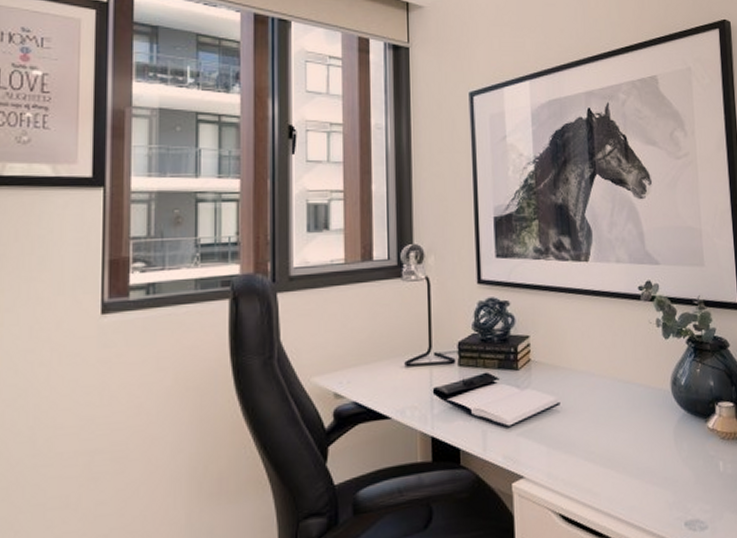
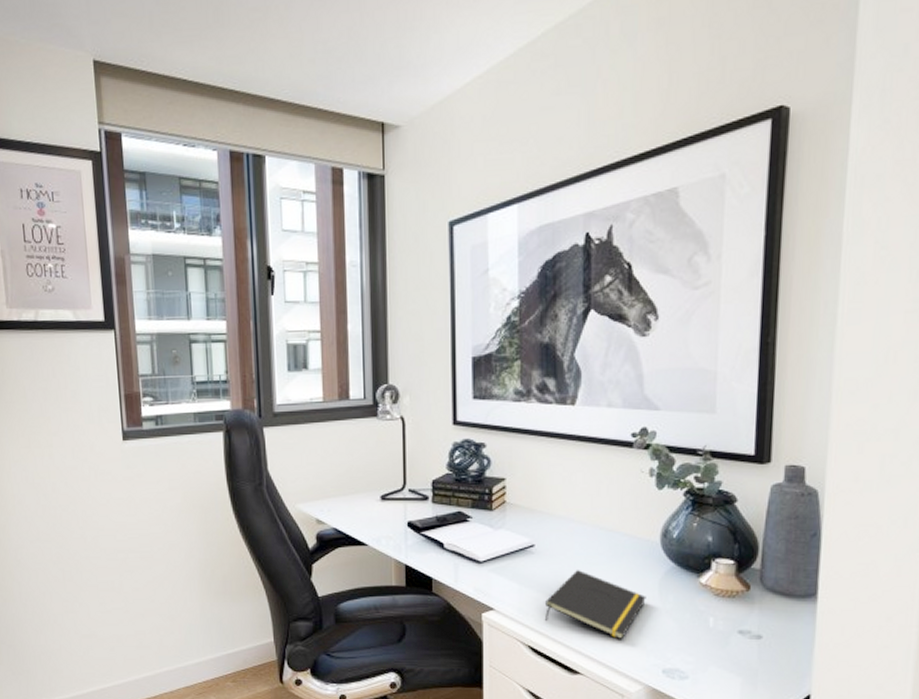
notepad: none [573,425,664,496] -> present [545,570,646,640]

